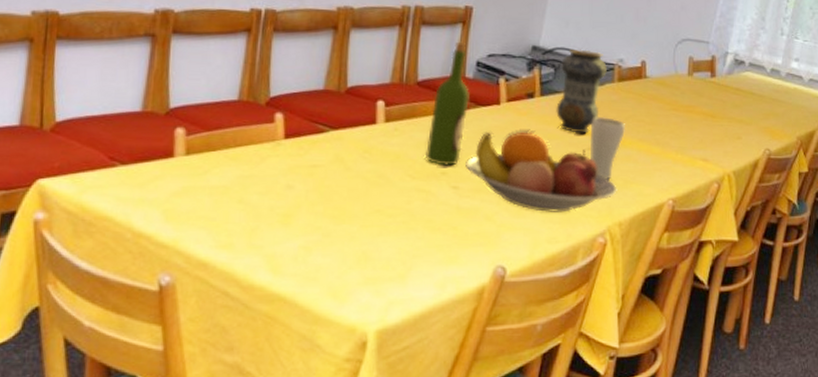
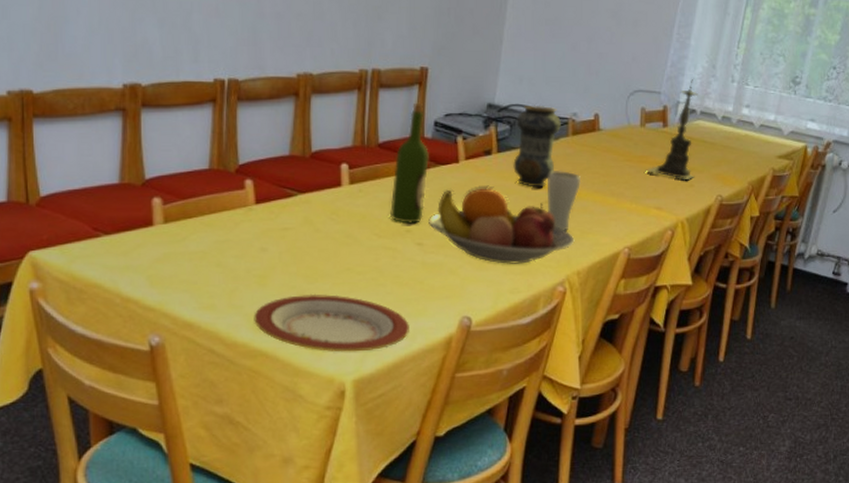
plate: none [274,236,440,300] -> present [254,294,409,352]
candle holder: none [691,30,747,132] -> present [645,79,698,179]

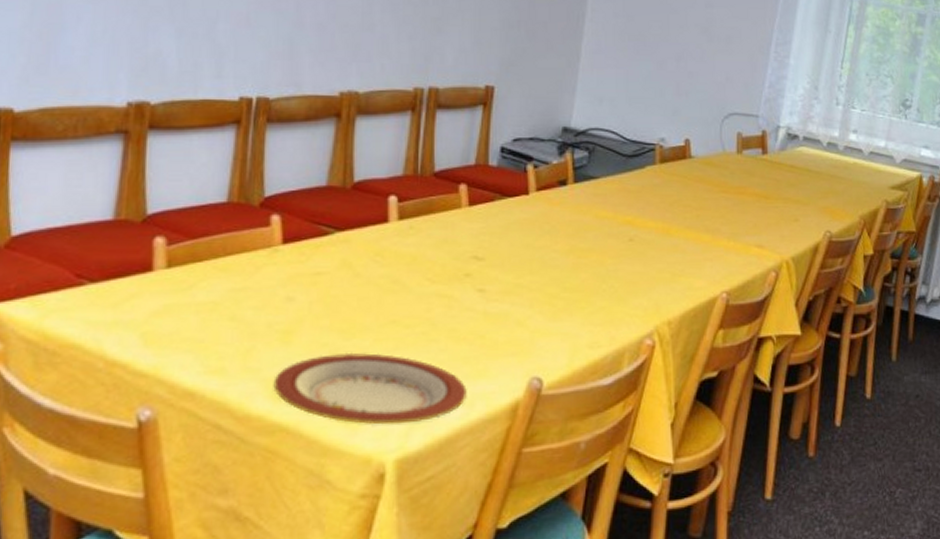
wine bottle: present [390,102,429,224] -> none [446,125,494,266]
fruit bowl: present [429,188,575,264] -> none [492,223,664,313]
vase: present [513,105,561,188] -> none [592,128,647,223]
drinking glass: present [548,171,580,231] -> none [632,204,670,274]
candle holder: present [645,79,698,179] -> none [743,102,800,213]

